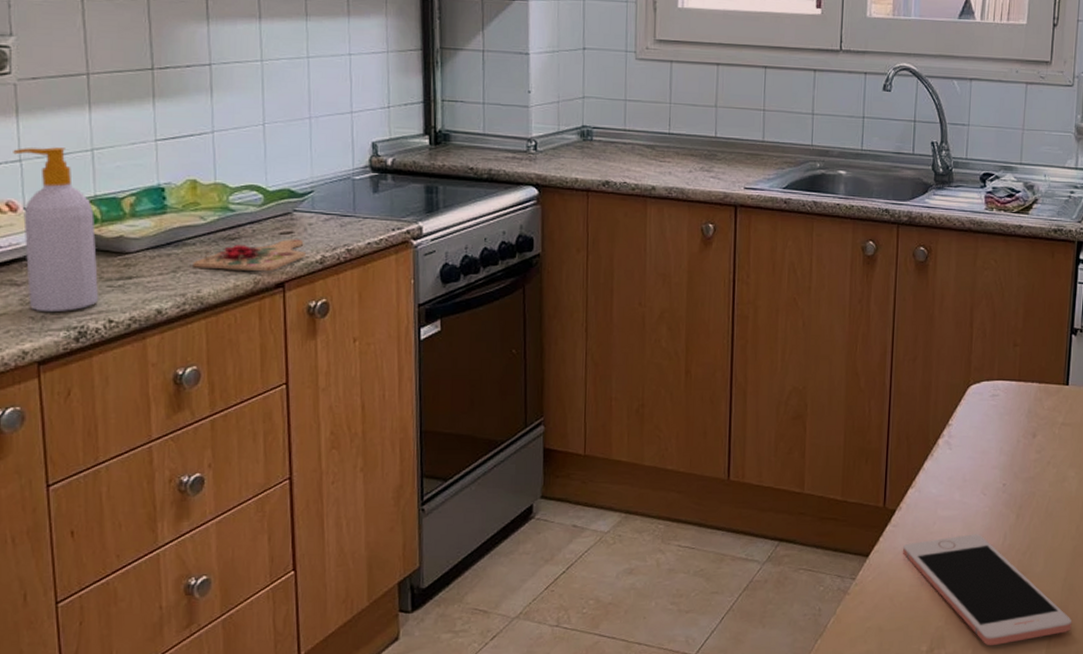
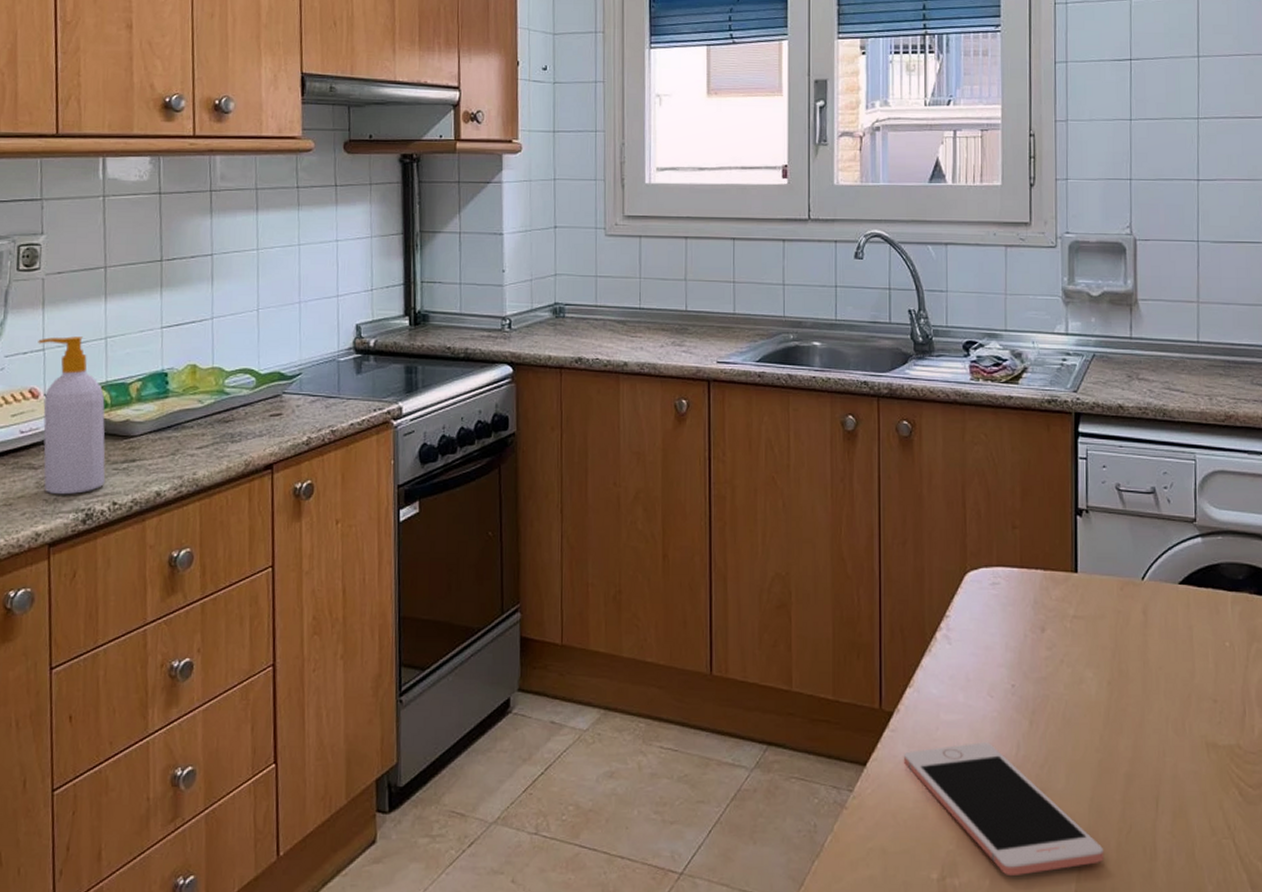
cutting board: present [193,239,305,272] -> none [190,421,293,454]

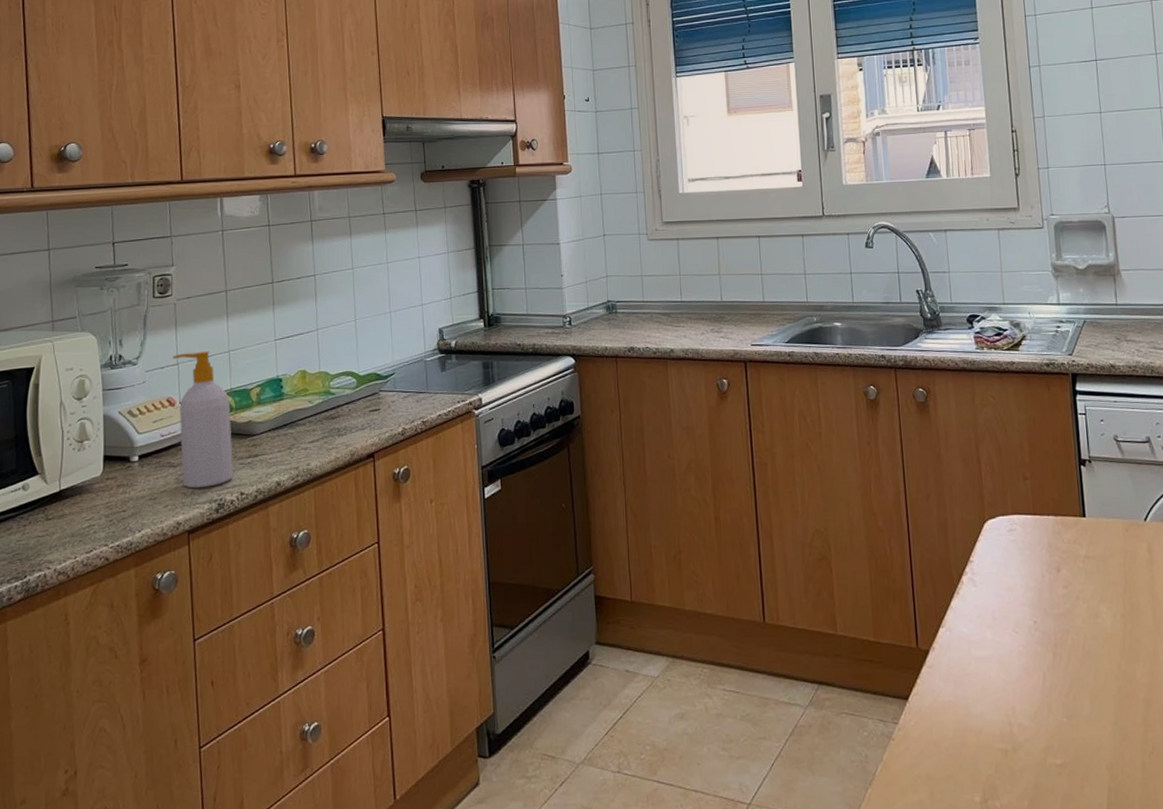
cell phone: present [903,742,1105,877] -> none [940,675,1131,797]

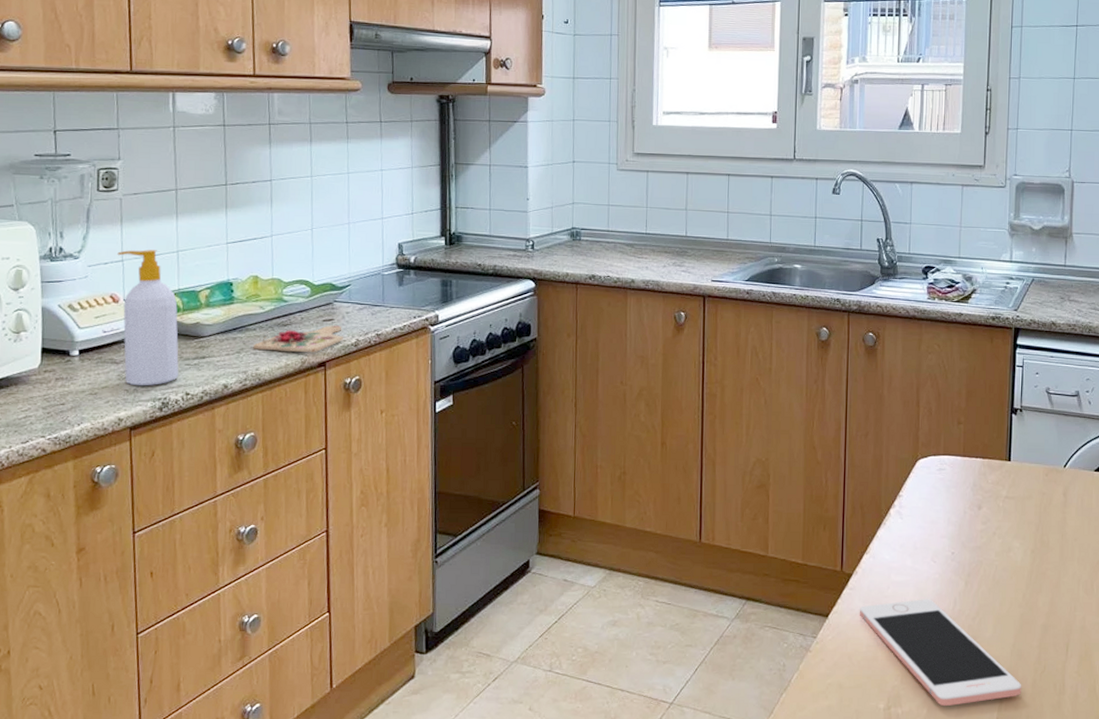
cutting board: none [303,415,390,445] -> present [253,325,343,353]
cell phone: none [940,675,1131,797] -> present [859,599,1022,707]

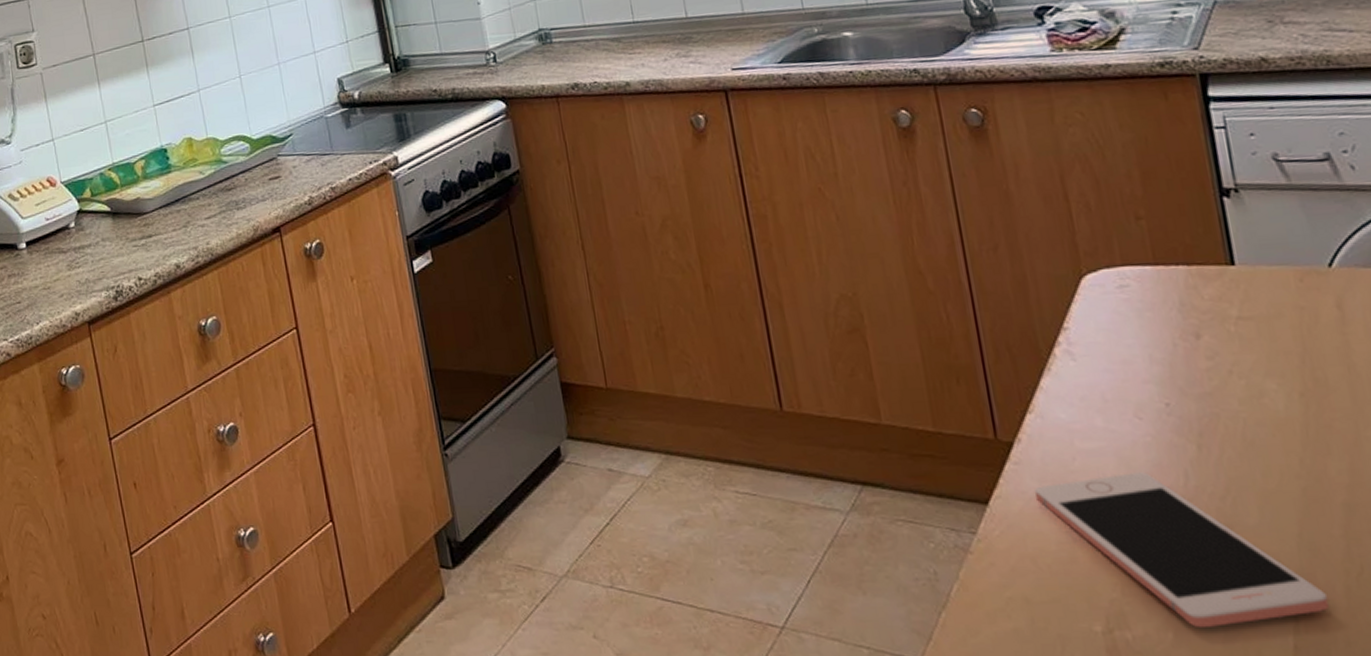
soap bottle: present [117,250,179,386] -> none [47,123,128,275]
cutting board: present [253,325,343,353] -> none [199,183,295,221]

